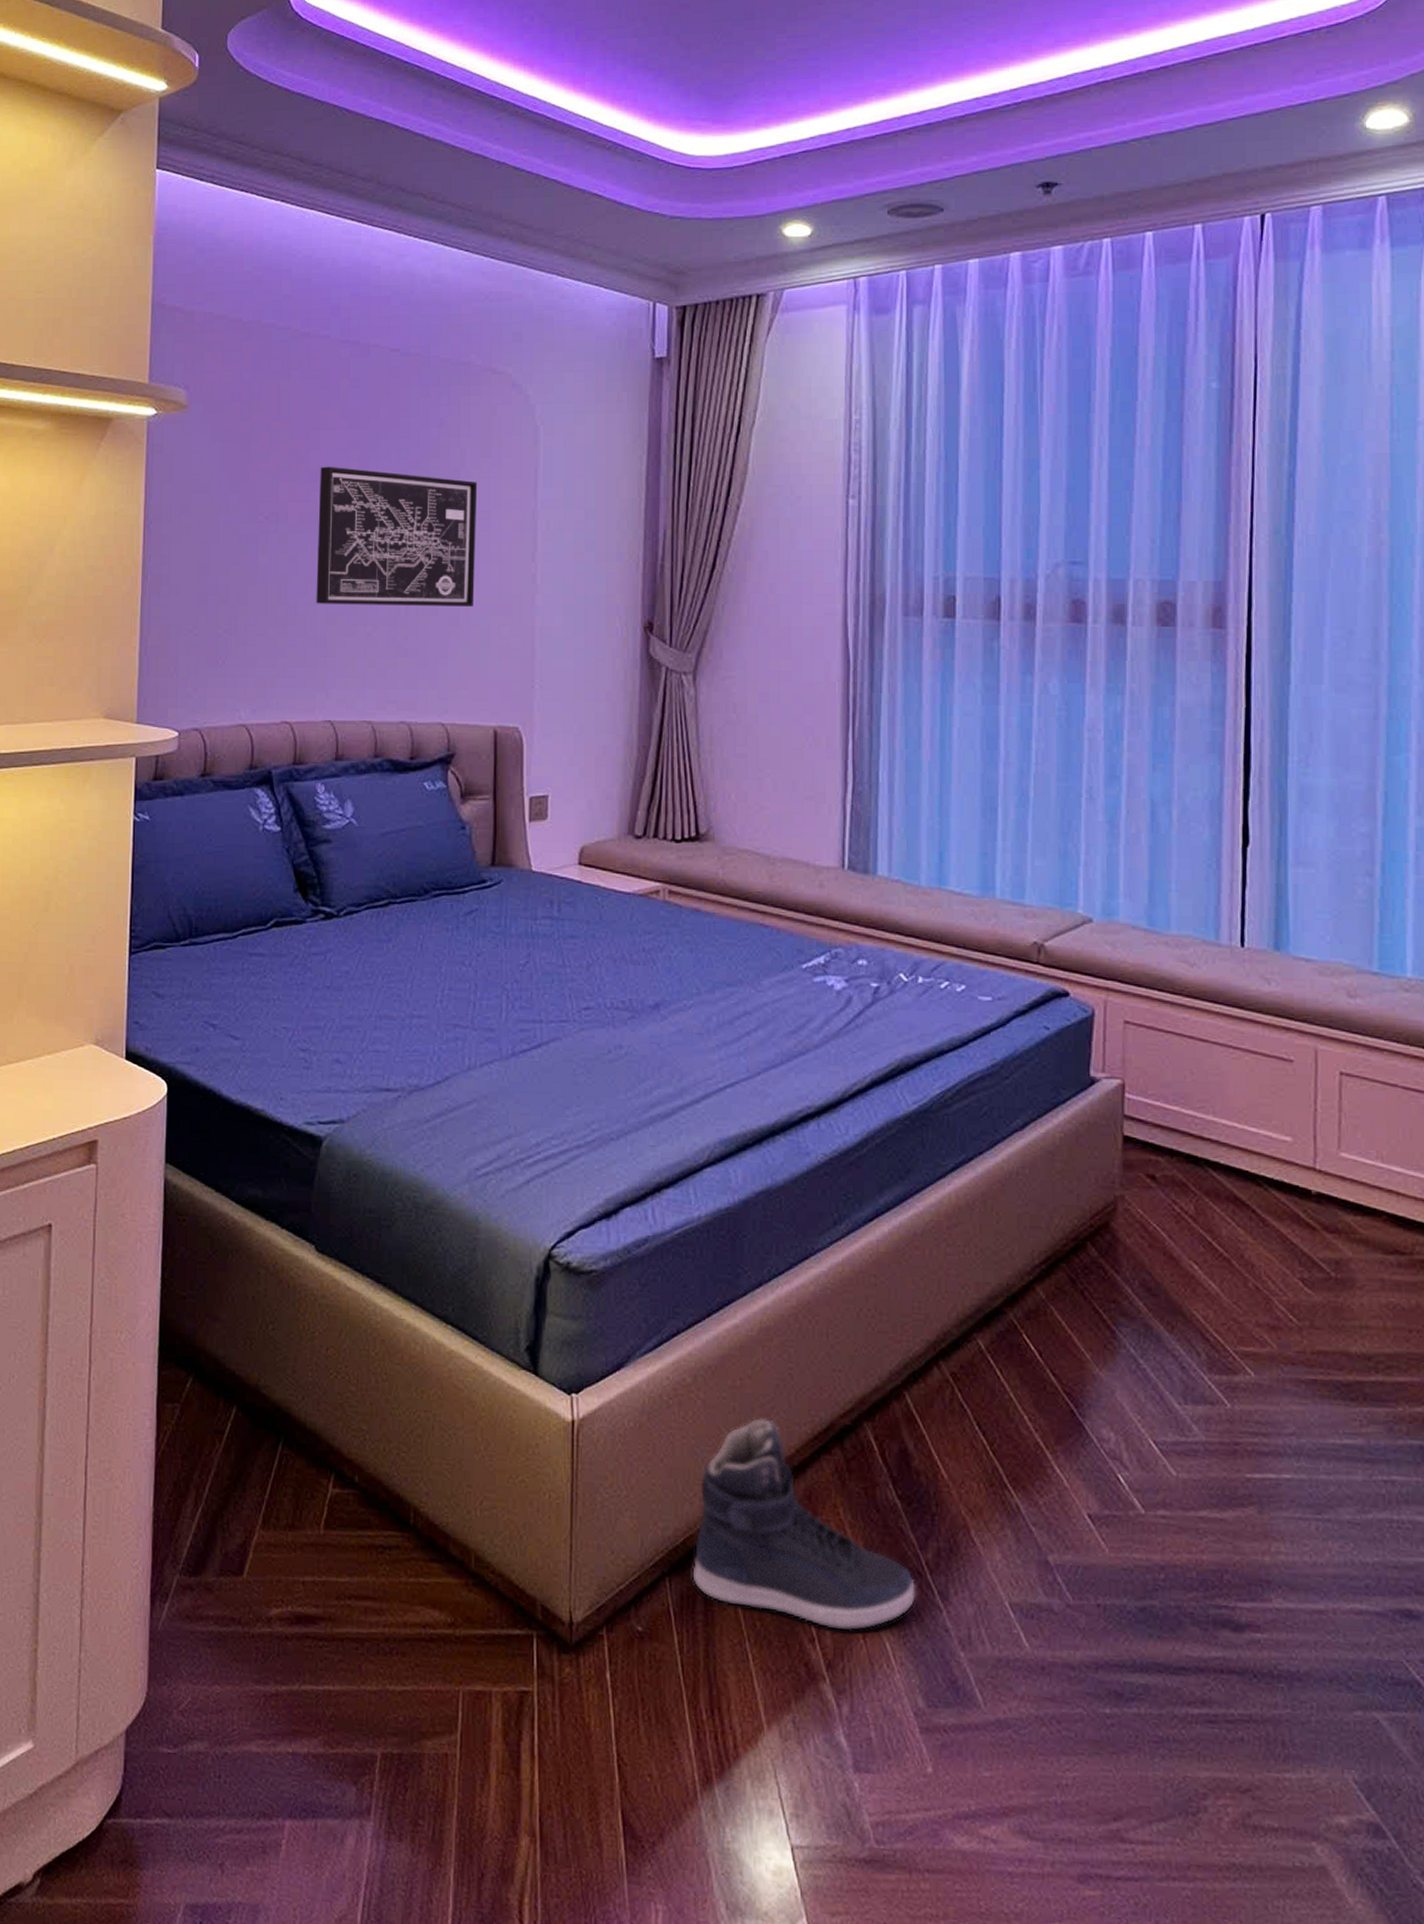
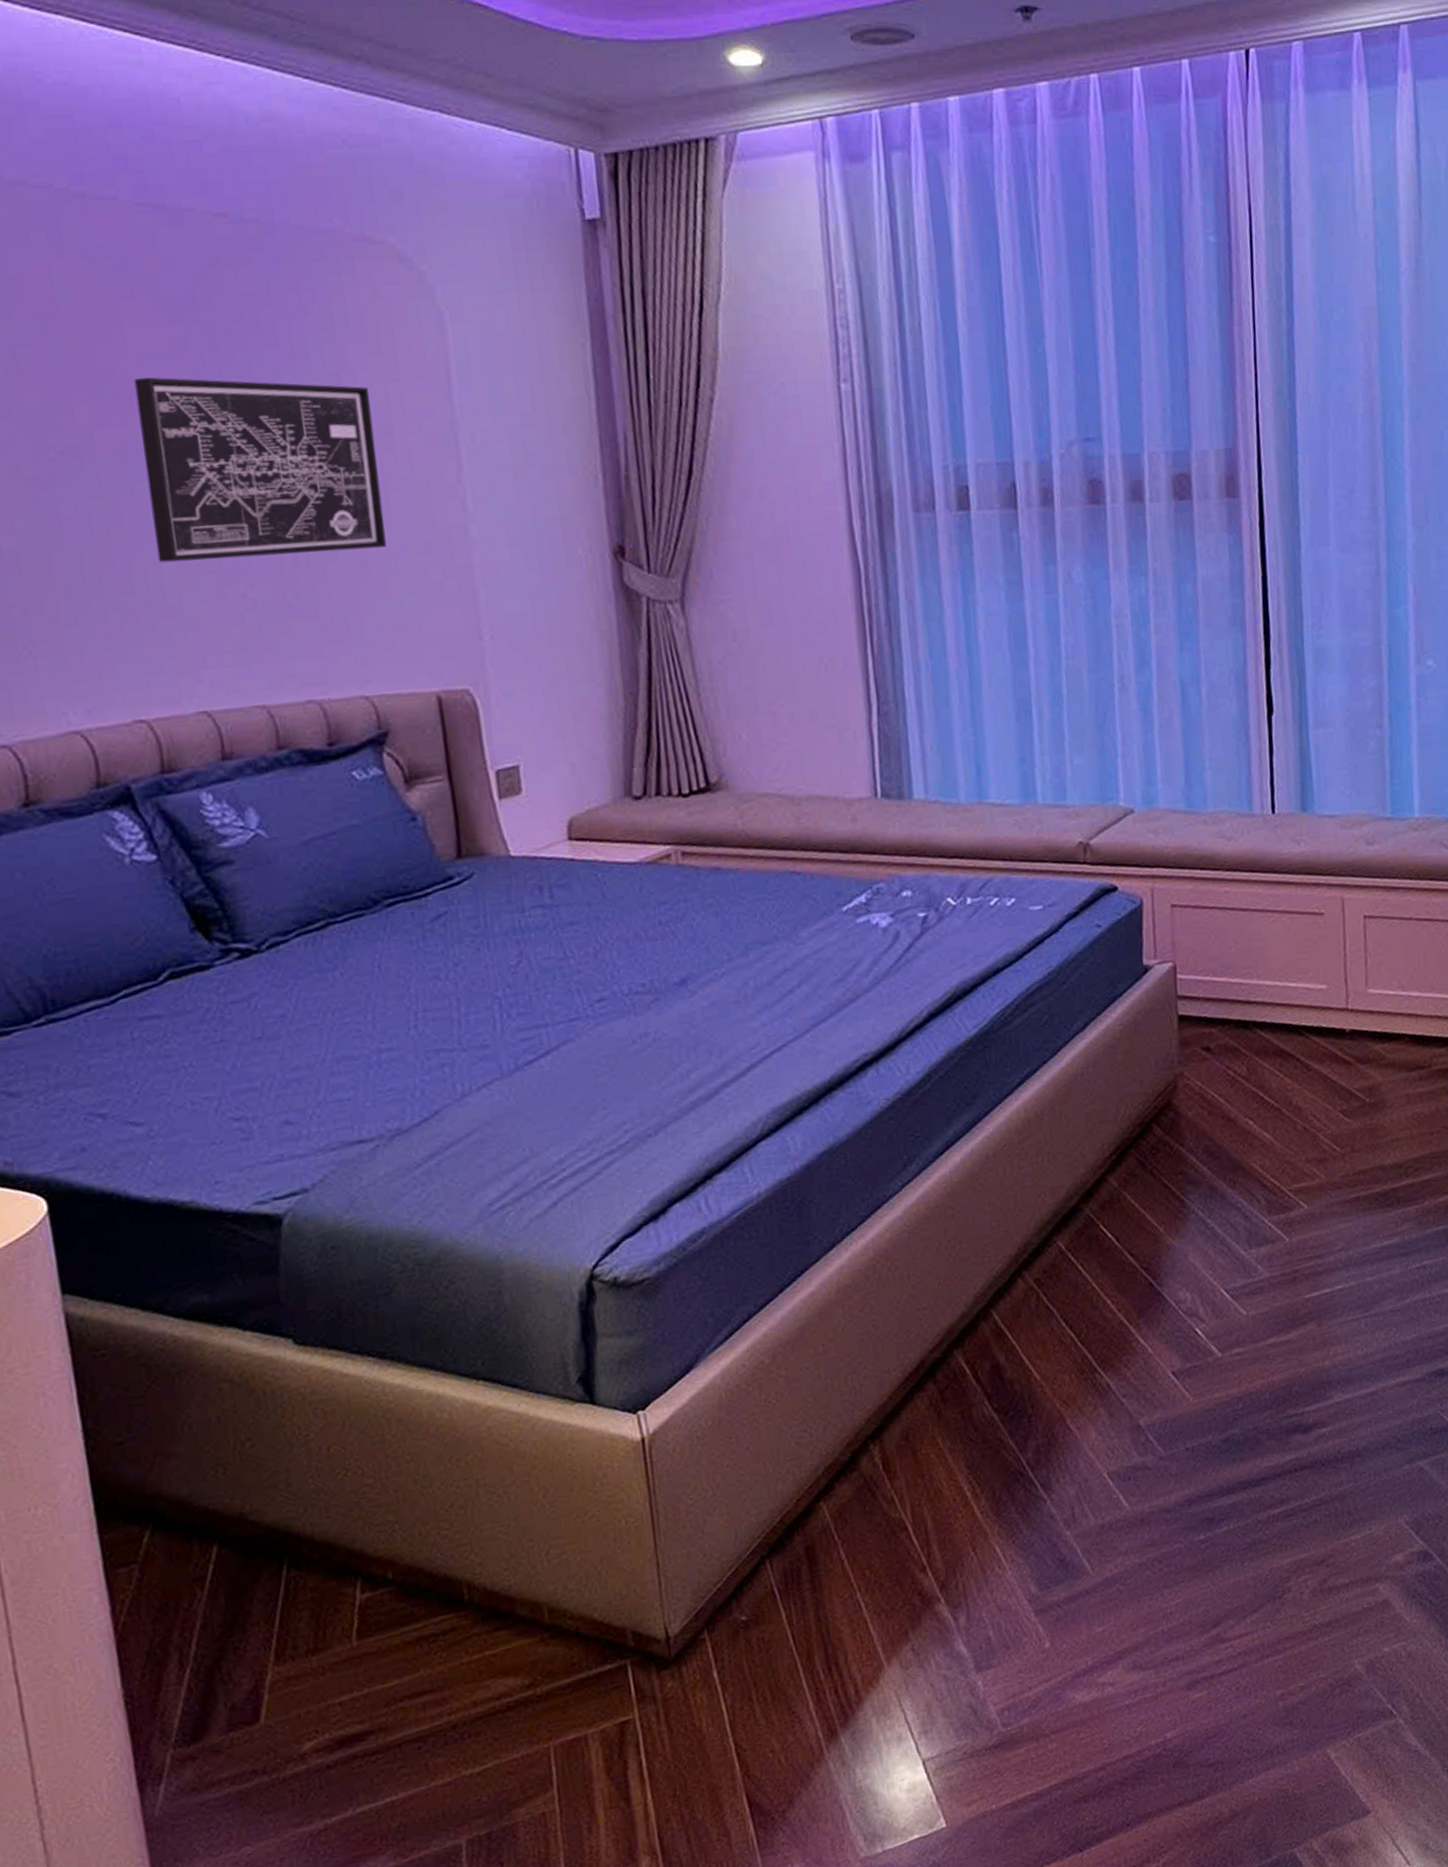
sneaker: present [692,1418,916,1631] -> none [791,1375,1020,1566]

